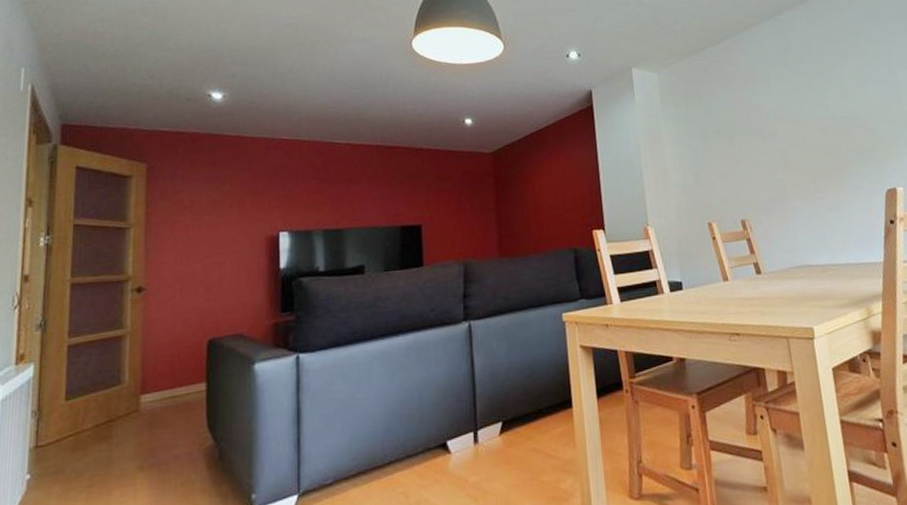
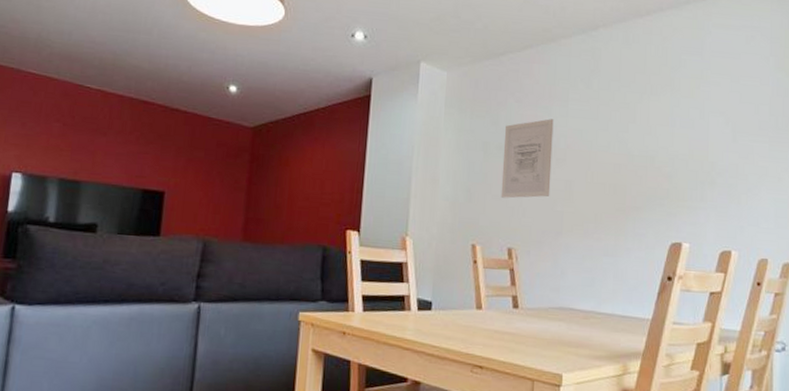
wall art: none [718,98,770,176] -> present [500,119,554,199]

